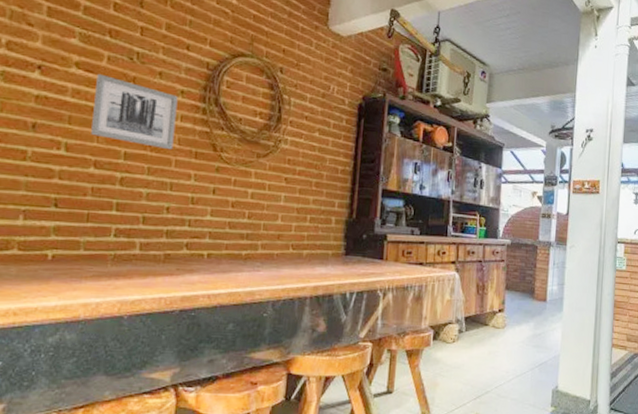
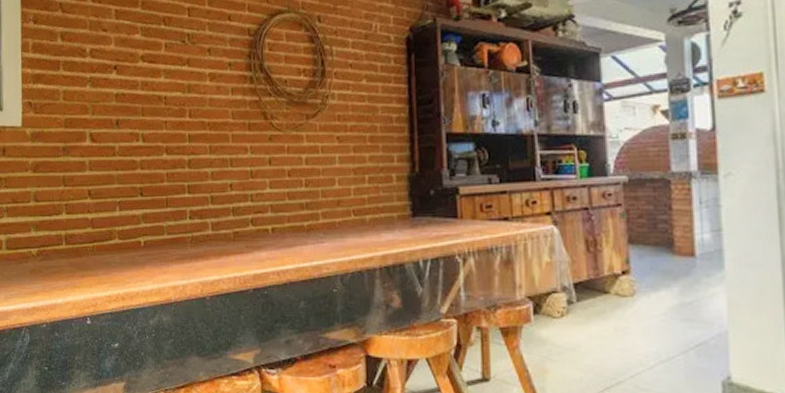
wall art: present [91,73,178,149] -> none [159,62,229,125]

